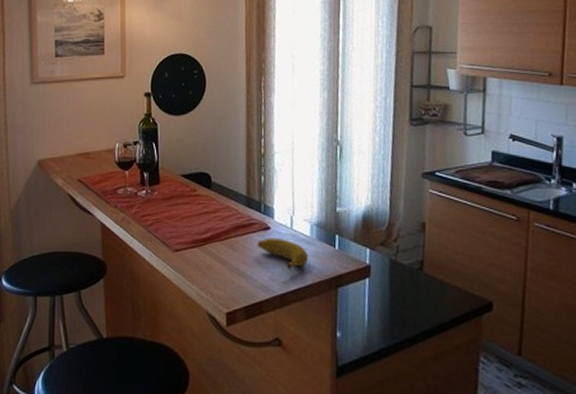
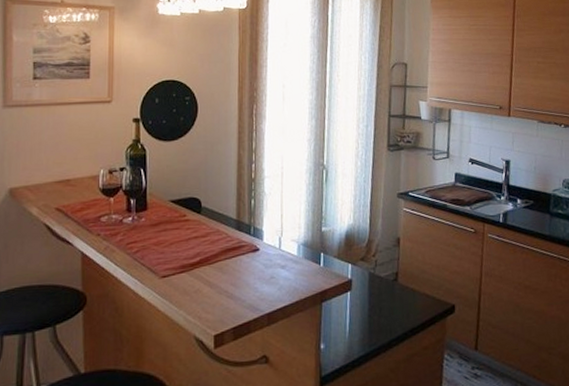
banana: present [257,238,309,270] -> none [246,258,296,289]

